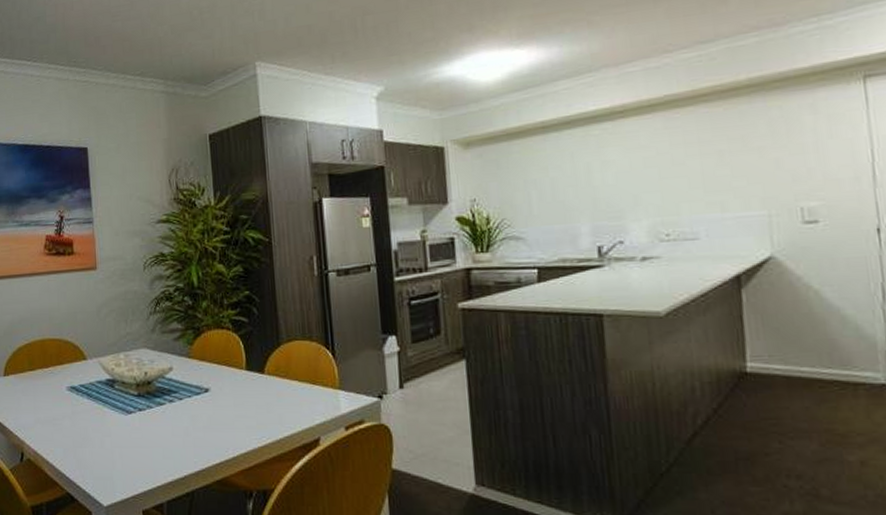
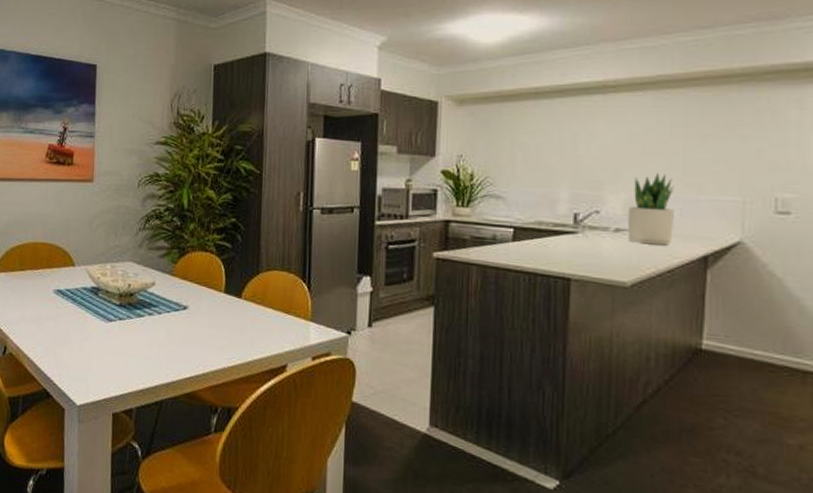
planter: none [653,195,702,271] -> present [628,173,674,246]

